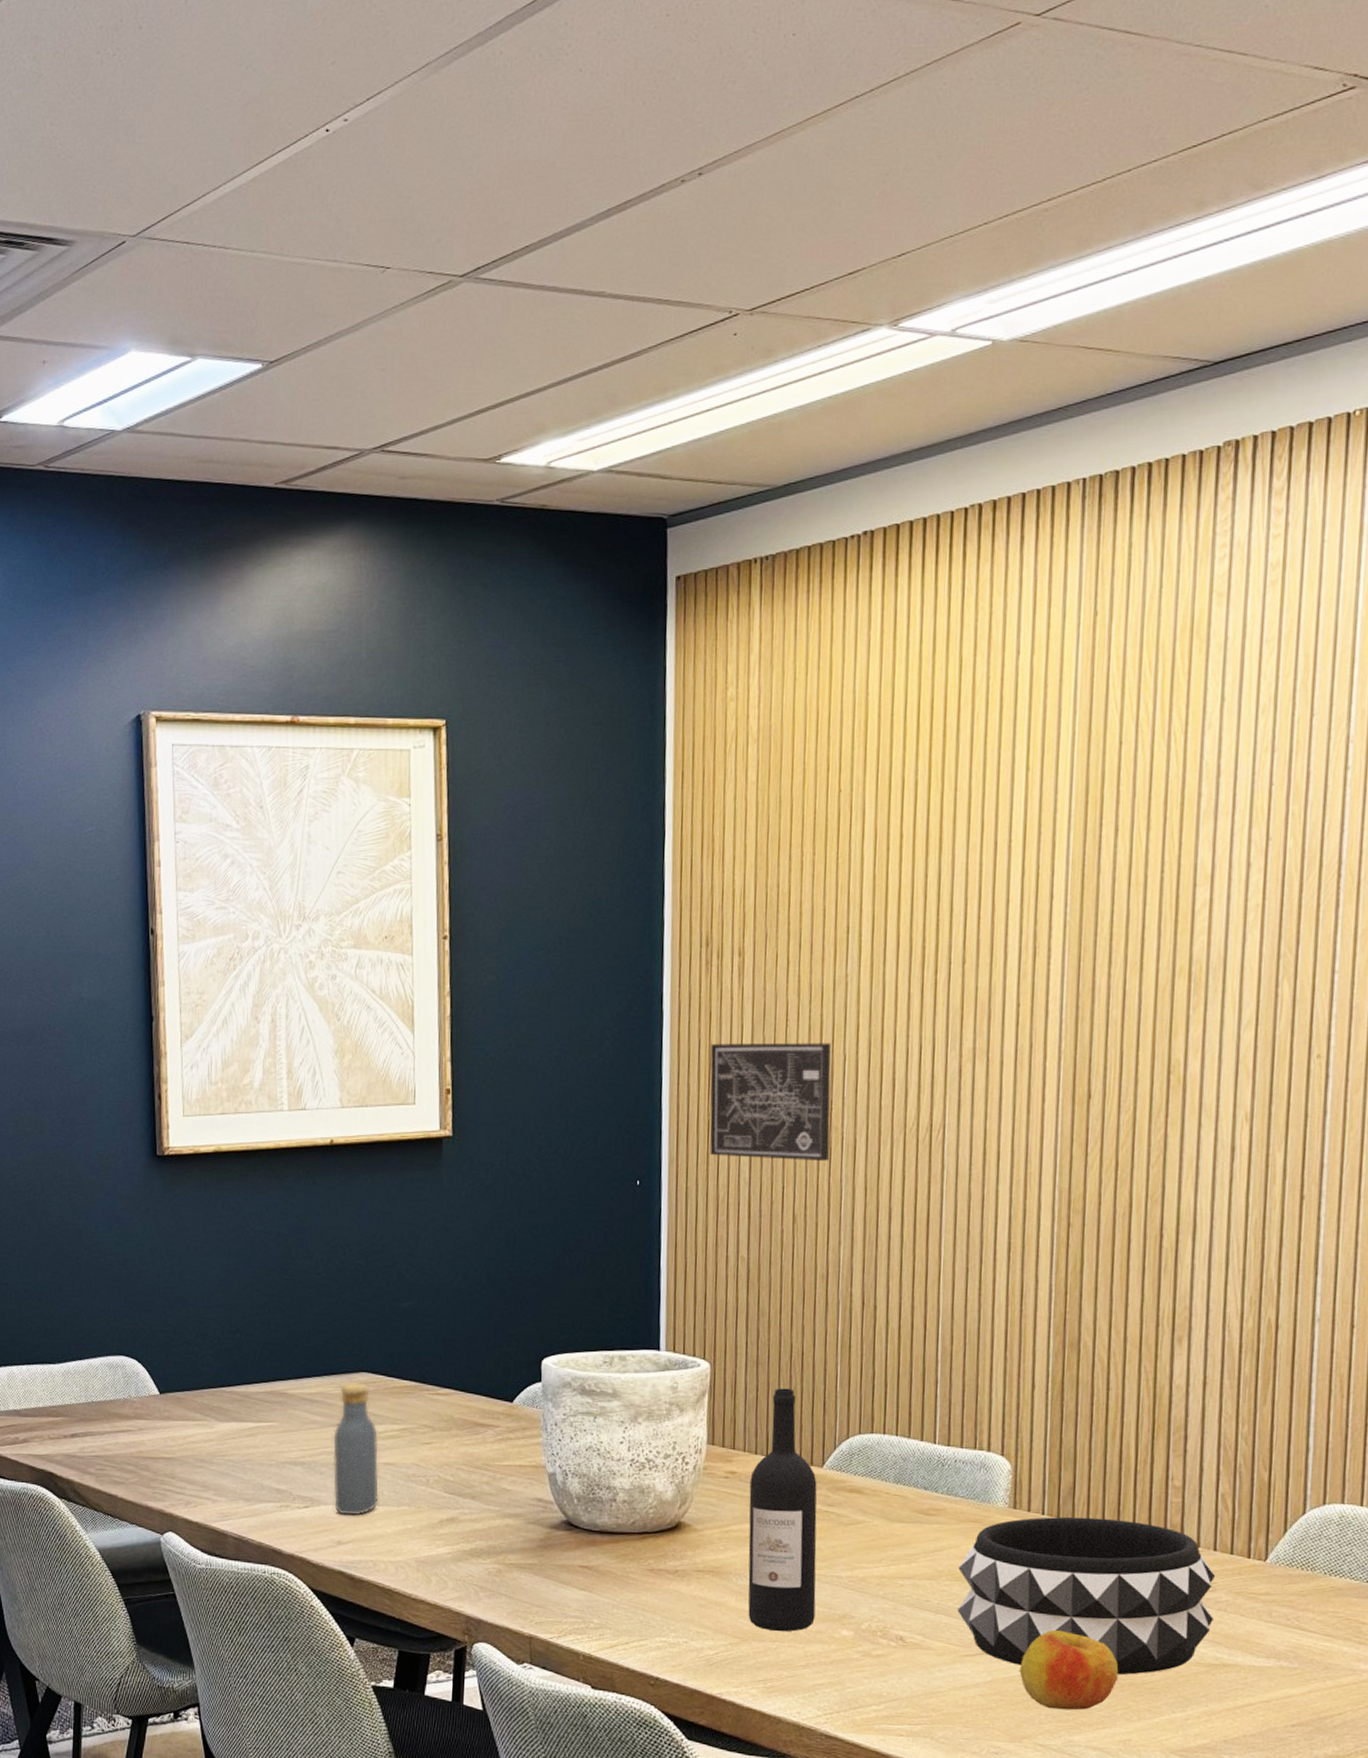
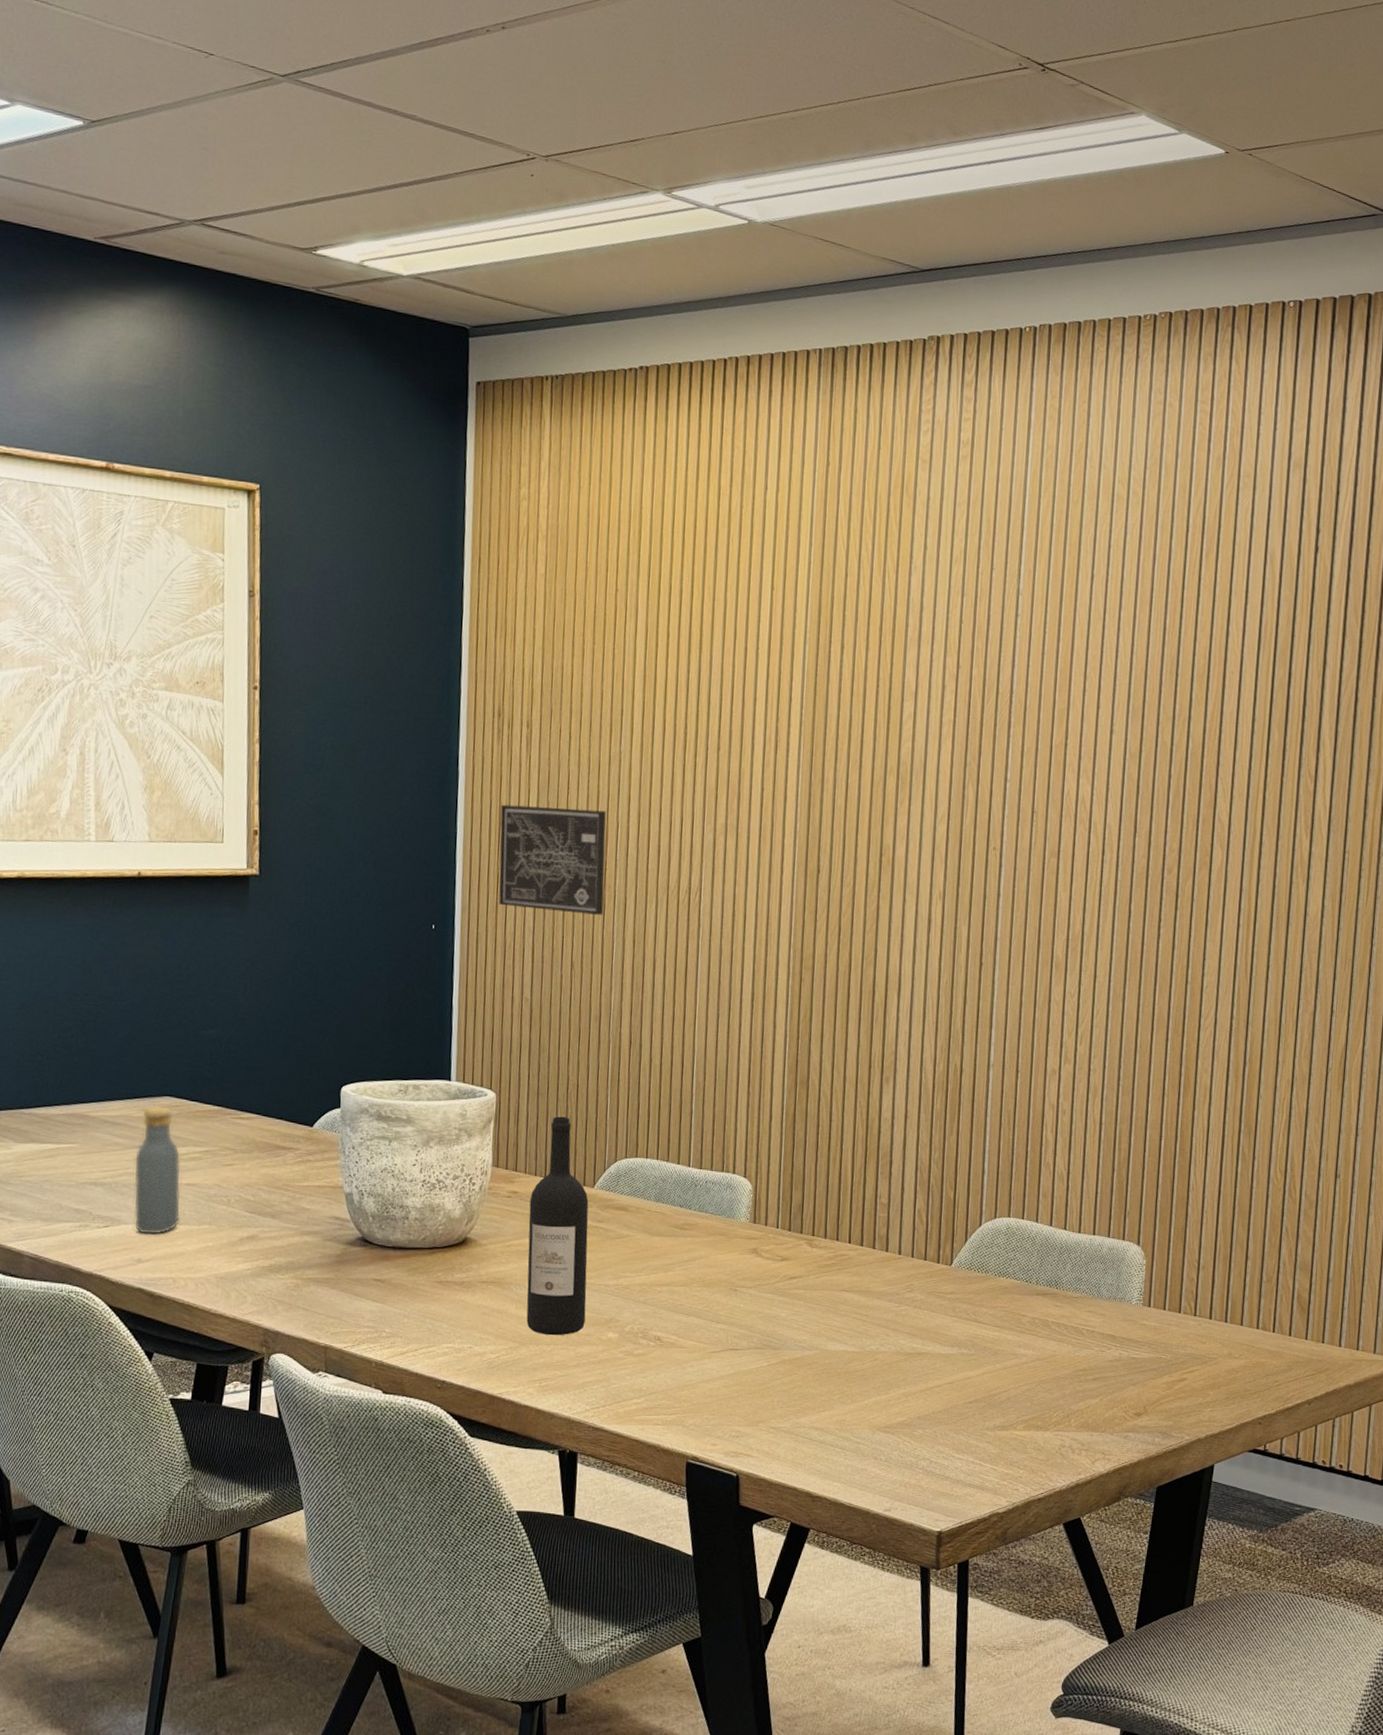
decorative bowl: present [957,1516,1216,1675] -> none [706,1230,913,1365]
apple: present [1019,1629,1119,1710] -> none [756,1327,837,1397]

